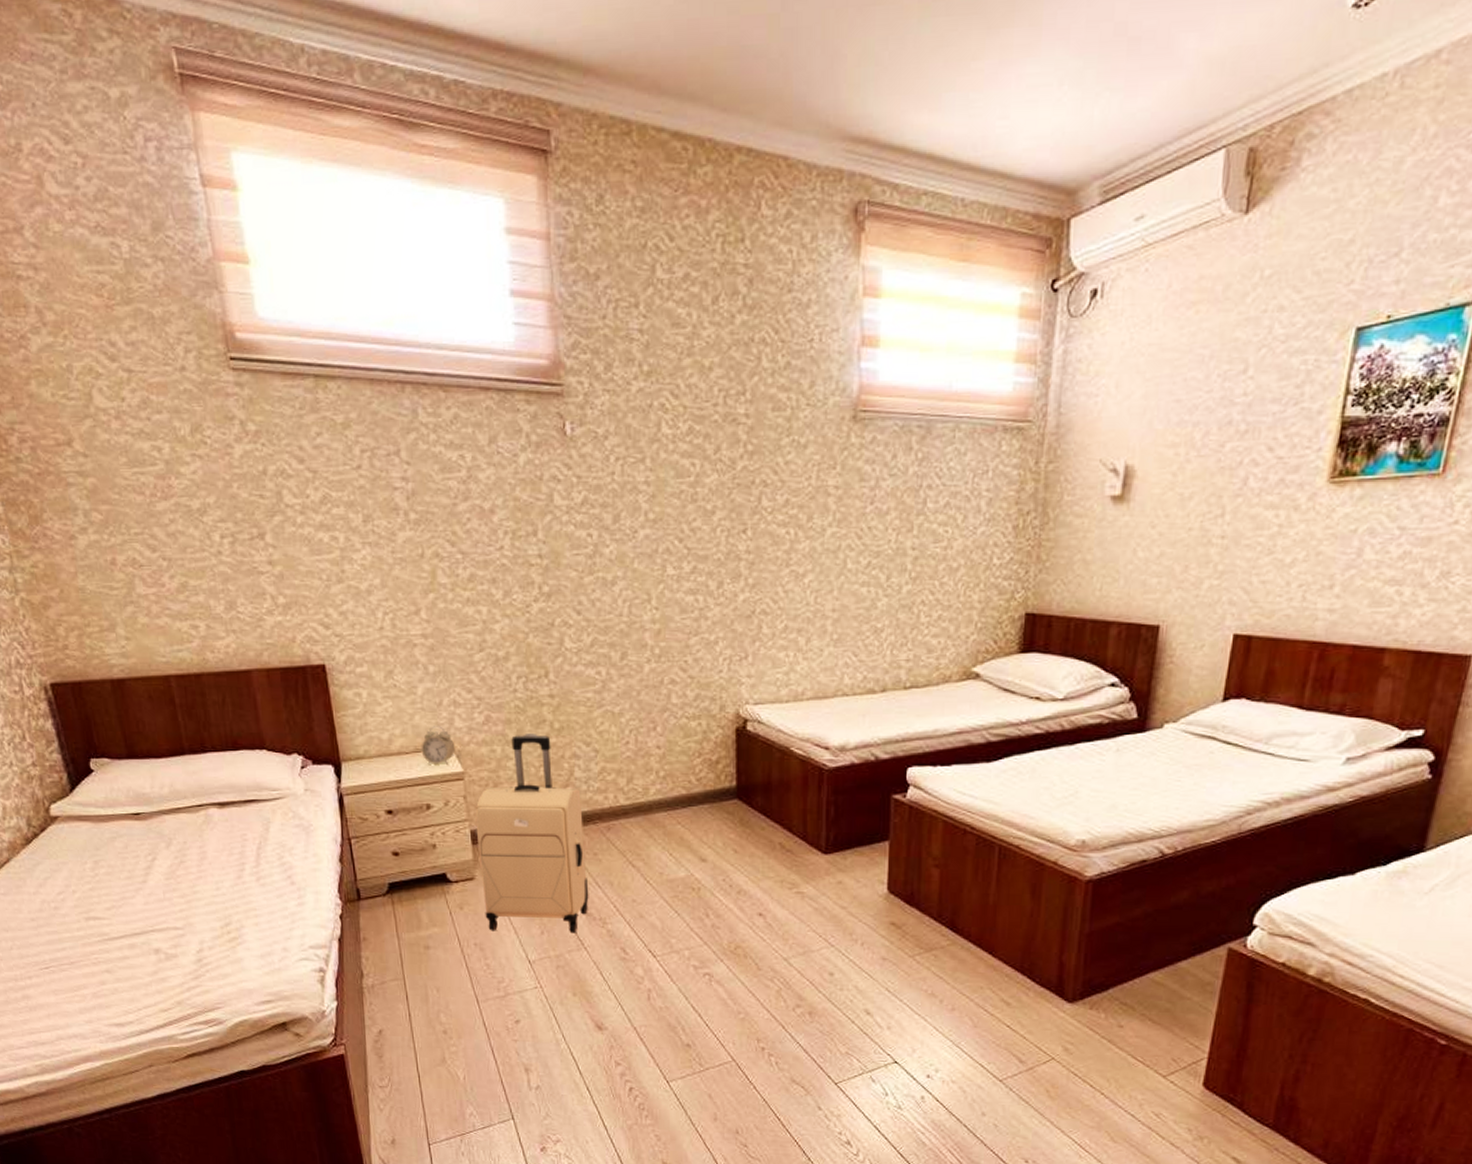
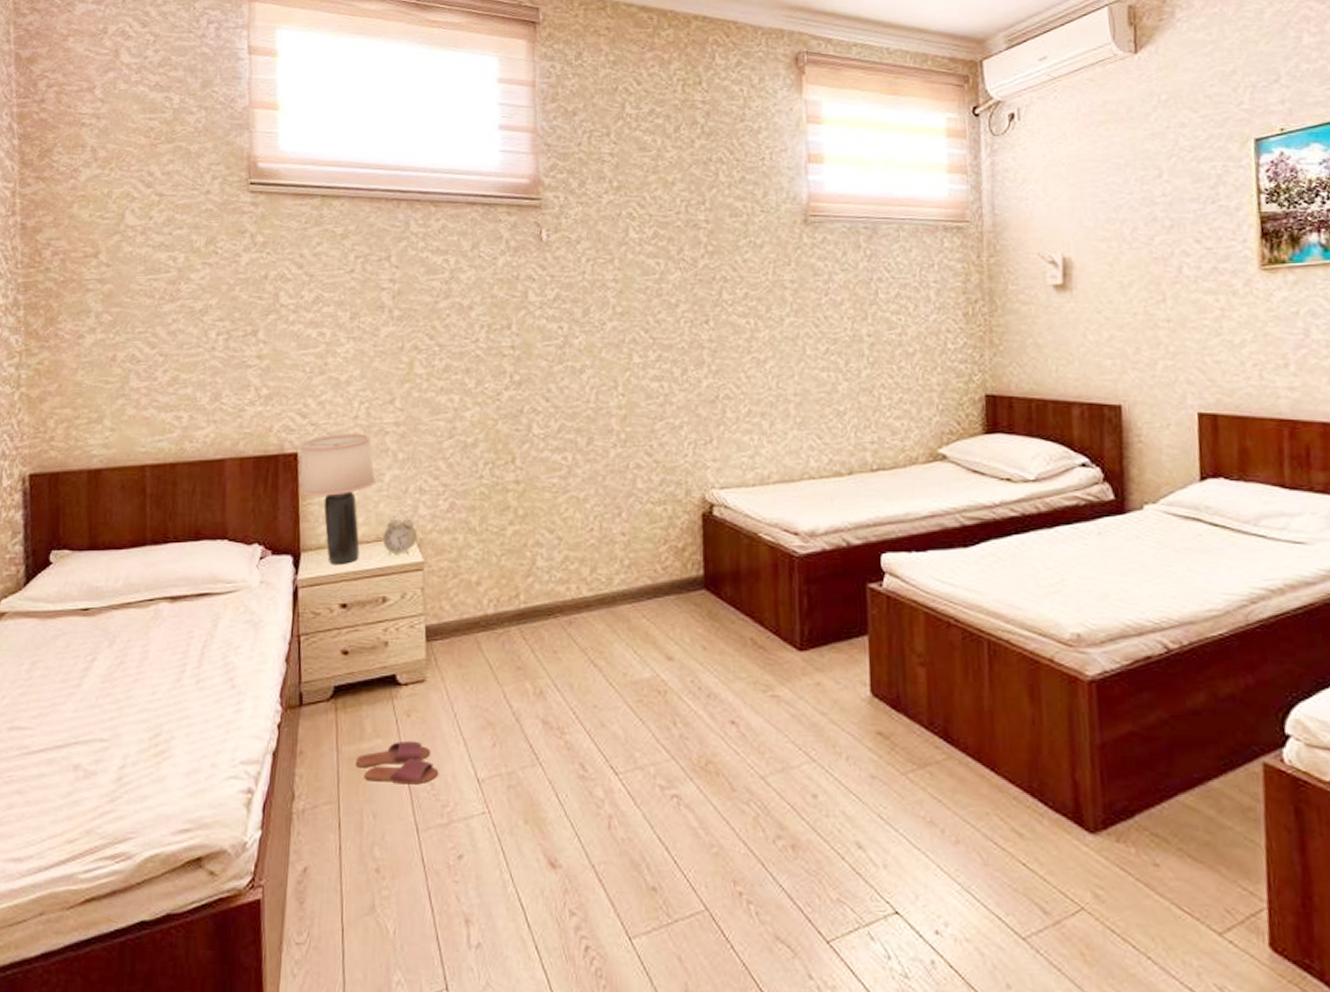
table lamp: none [327,645,408,775] -> present [300,433,376,566]
slippers: none [416,929,492,965] -> present [356,740,438,785]
suitcase: present [474,734,589,934] -> none [430,521,547,746]

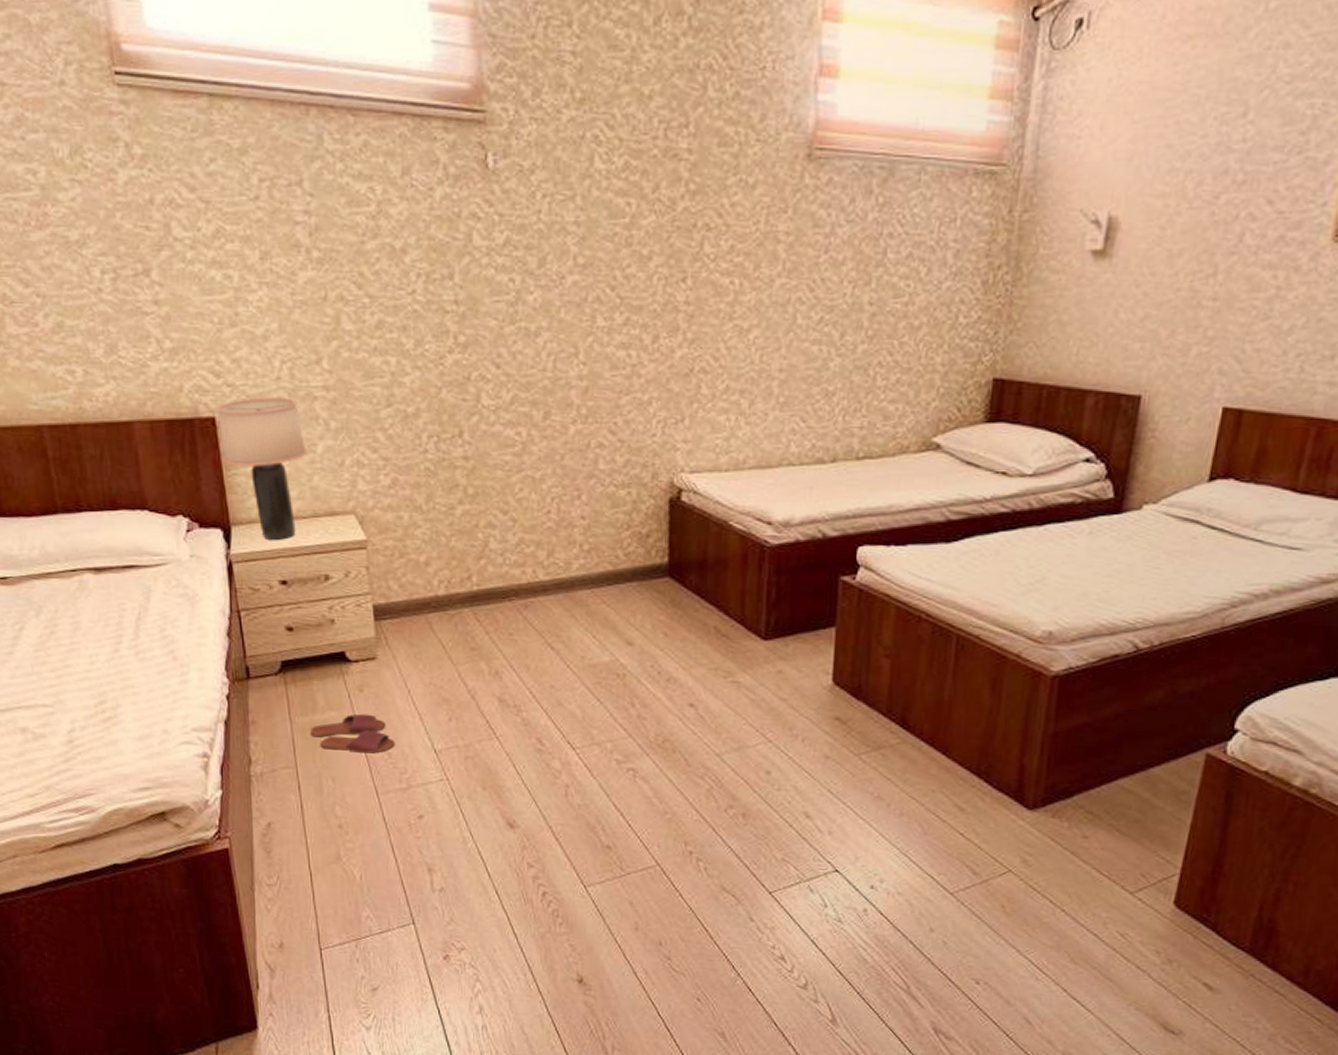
alarm clock: present [382,513,417,554] -> none [319,488,358,531]

